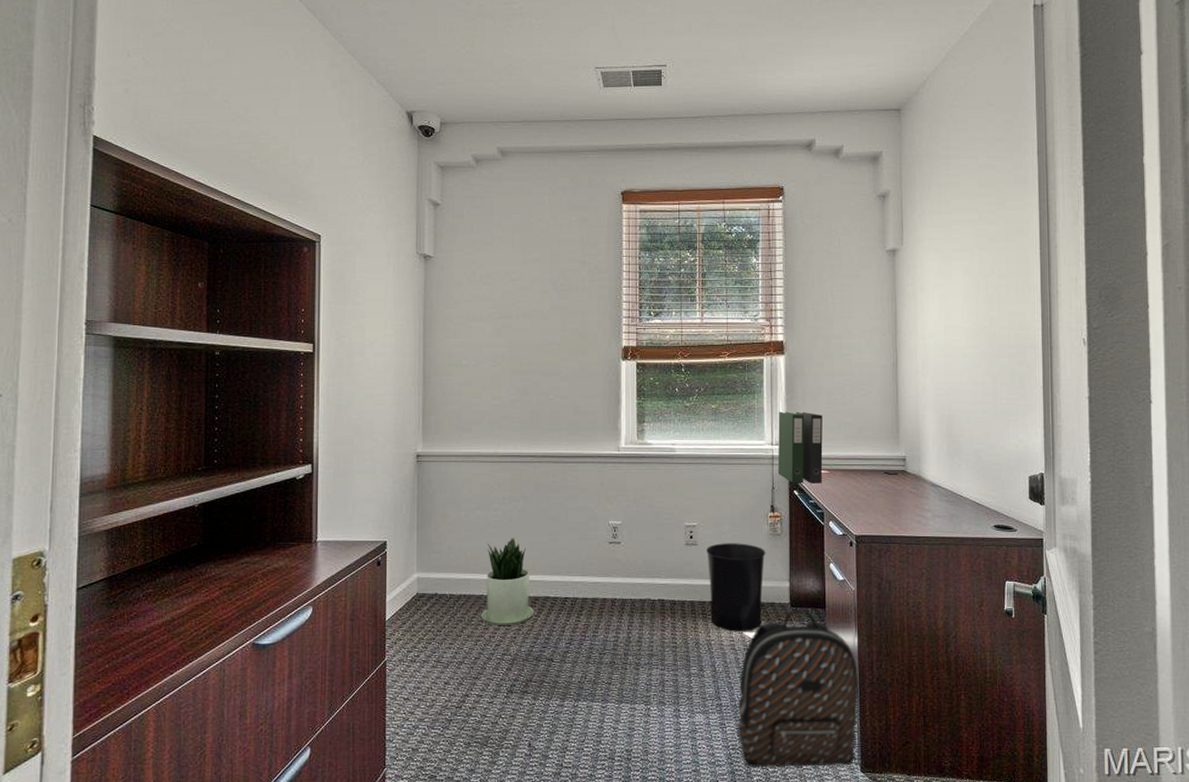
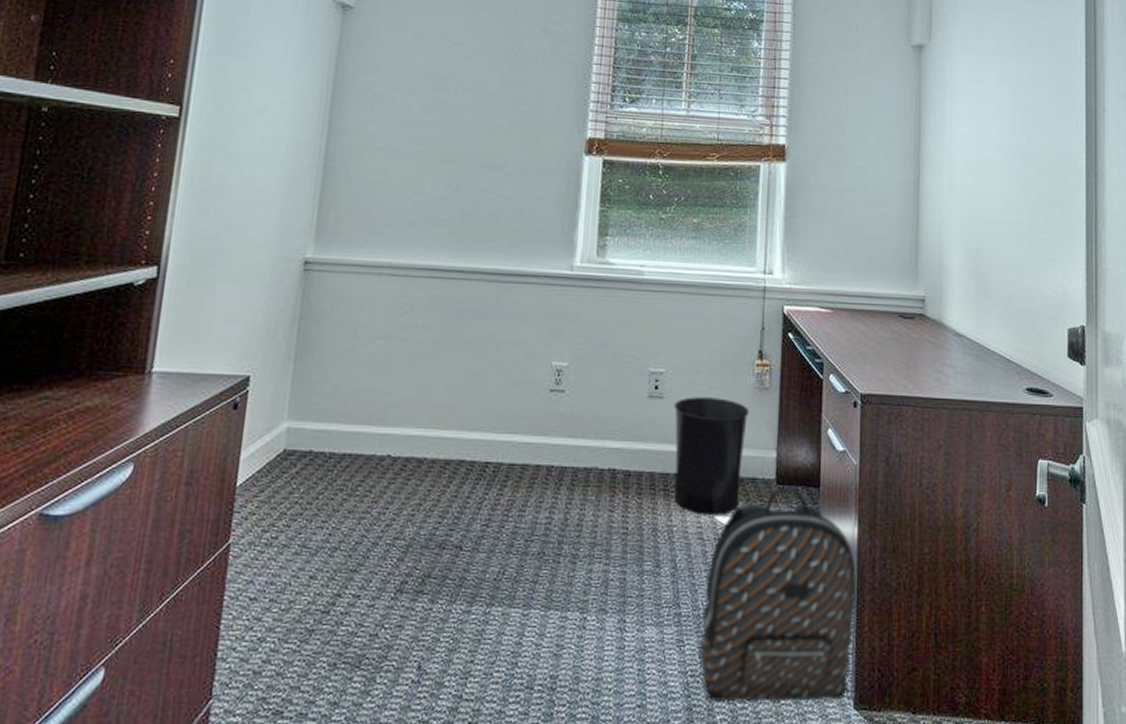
planter: present [481,538,534,625] -> none [370,379,443,498]
binder: present [778,411,823,484] -> none [770,231,828,326]

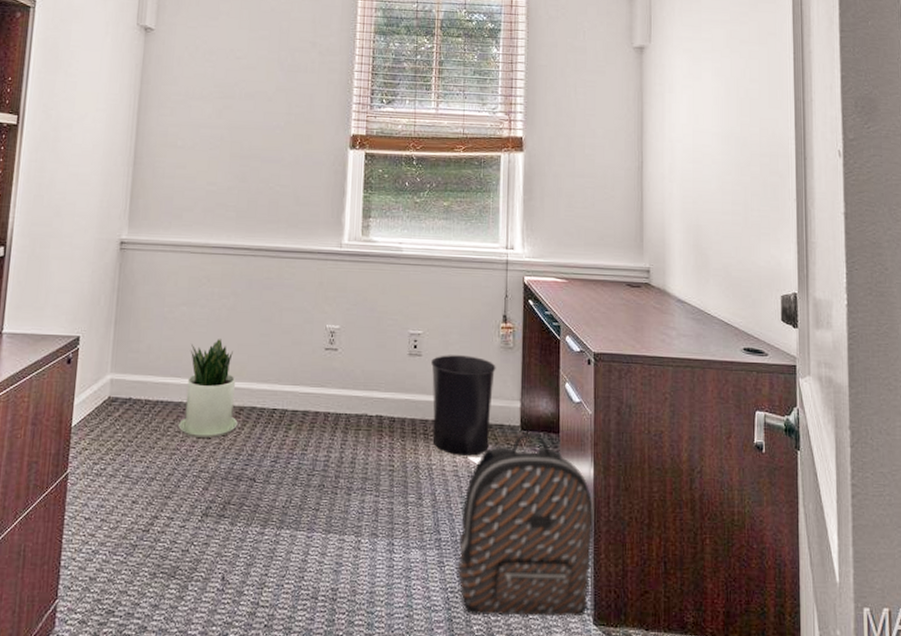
planter: none [370,379,443,498] -> present [178,339,238,438]

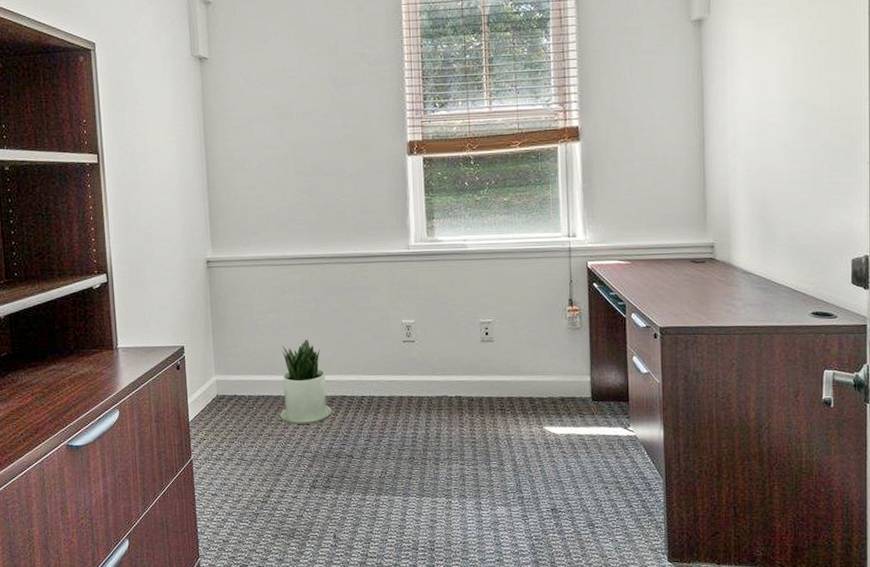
waste bin: present [431,355,496,456] -> none [503,338,565,426]
backpack: present [457,432,594,617] -> none [539,402,666,557]

